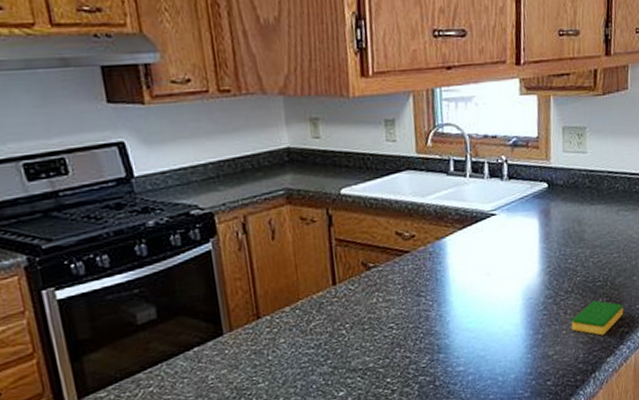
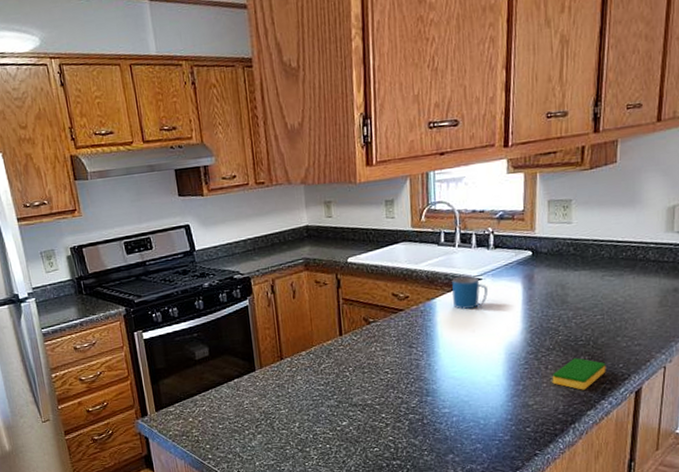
mug: none [463,211,503,250] -> present [452,276,488,310]

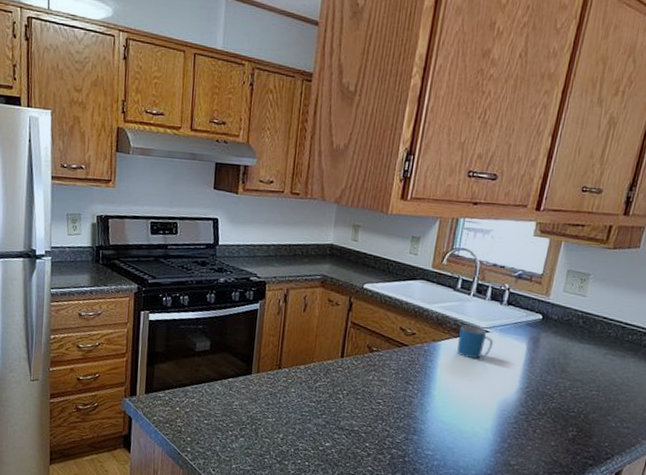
dish sponge: present [552,358,606,390] -> none [537,427,593,461]

